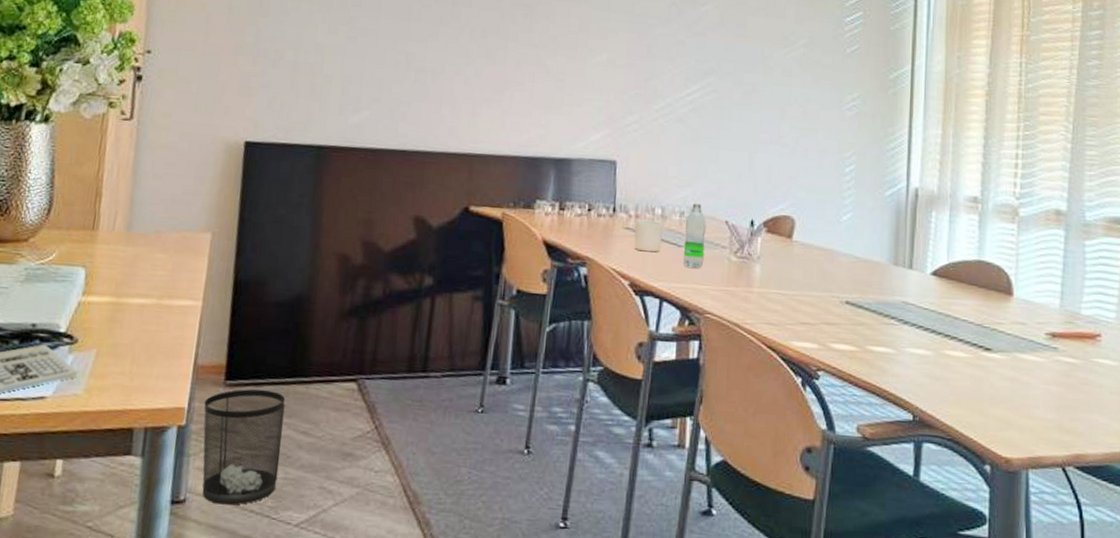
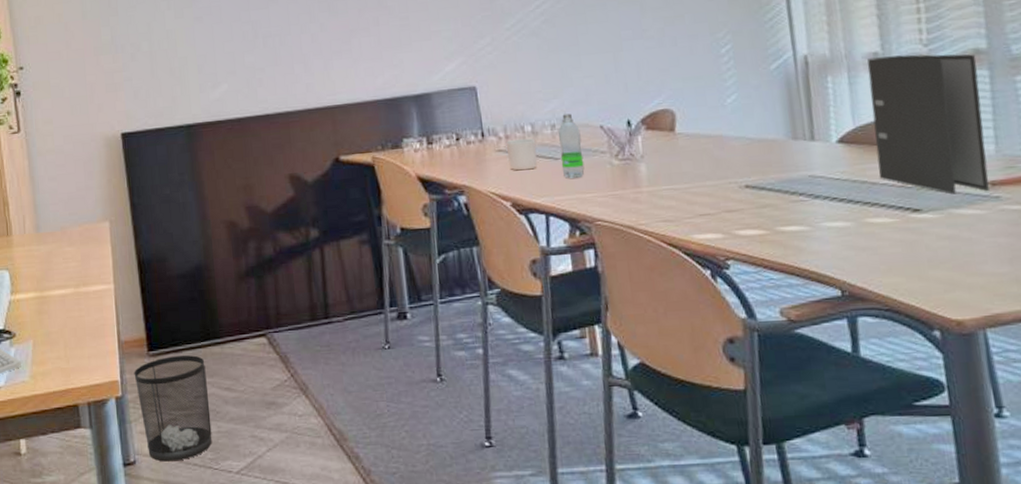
binder: none [961,201,1057,341] -> present [867,54,989,195]

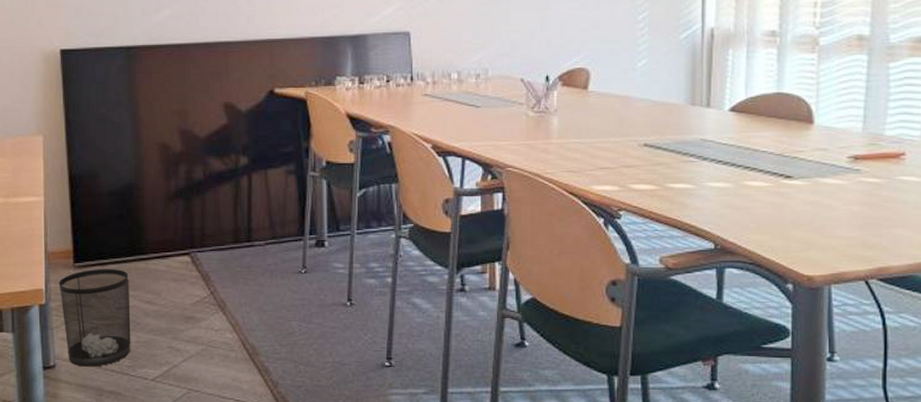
mug: present [505,138,538,171] -> none [432,85,460,115]
bottle: present [558,113,585,180] -> none [481,65,502,127]
binder: present [867,54,989,195] -> none [761,35,859,165]

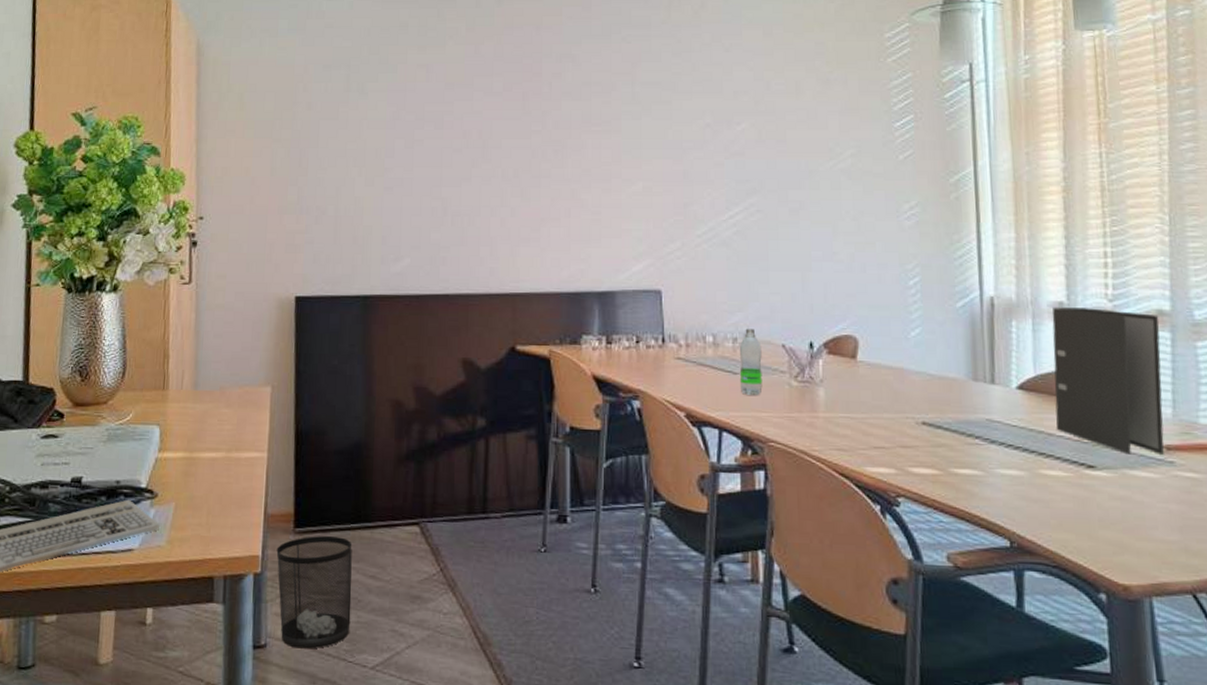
bottle: none [481,65,502,127] -> present [739,328,763,396]
binder: none [761,35,859,165] -> present [1052,307,1164,455]

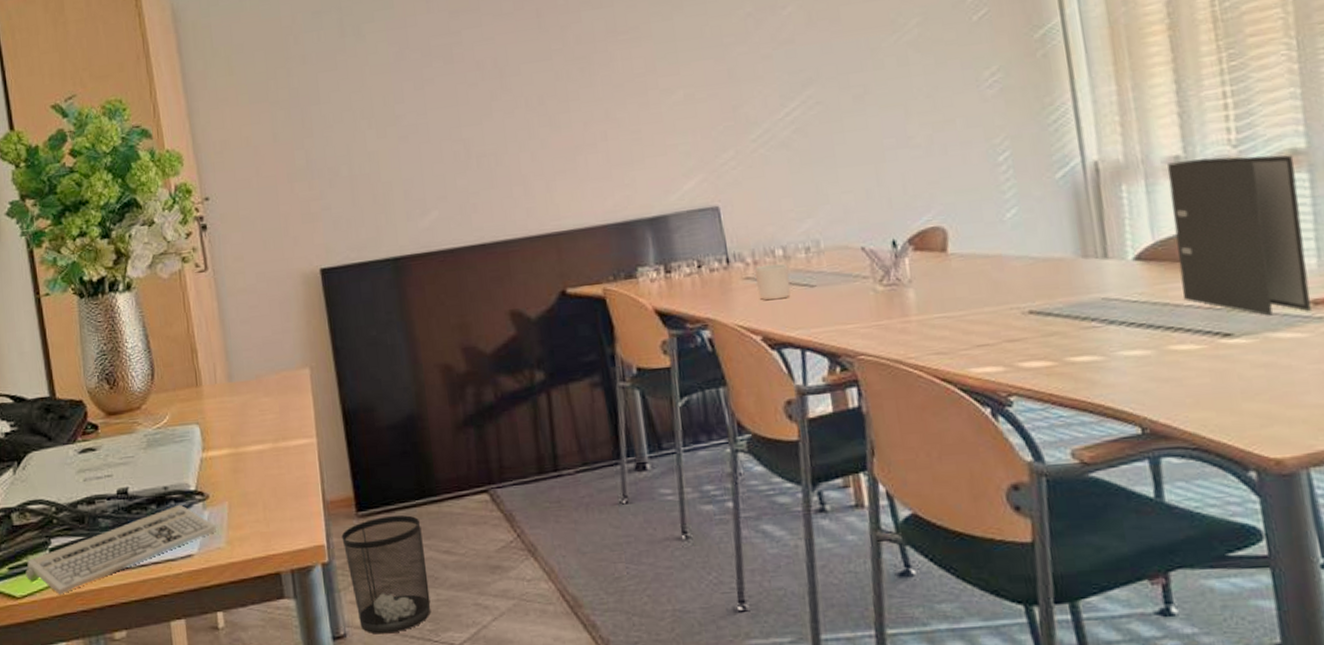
mug: none [685,348,716,382] -> present [754,264,791,301]
bottle: present [739,328,763,396] -> none [813,234,845,309]

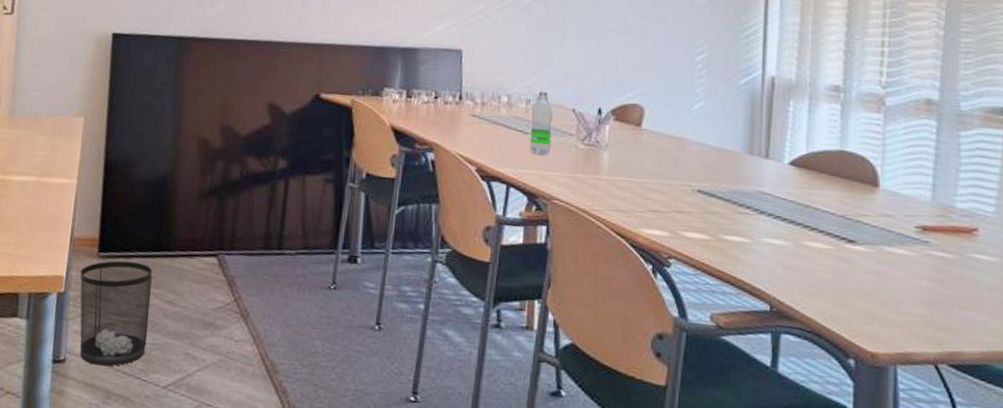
mug: present [754,264,791,301] -> none [480,107,510,139]
bottle: none [813,234,845,309] -> present [529,91,553,156]
binder: present [1167,154,1311,316] -> none [822,90,927,234]

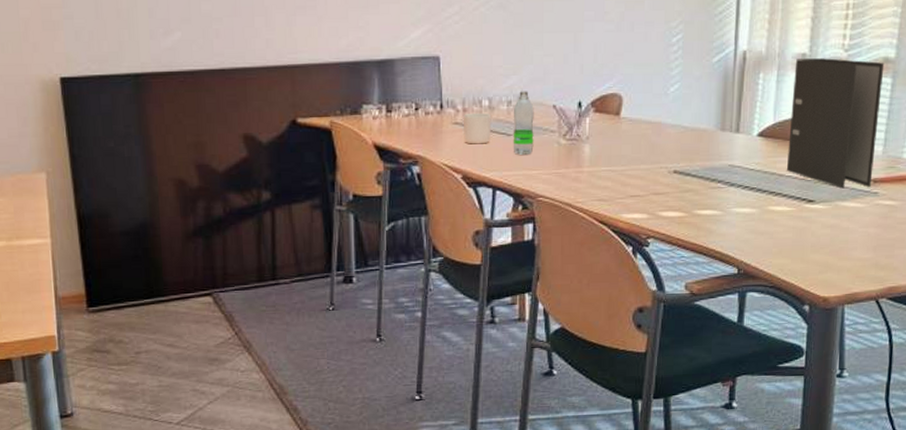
waste bin: present [80,260,153,366] -> none [72,311,153,414]
mug: none [480,107,510,139] -> present [462,112,491,144]
binder: none [822,90,927,234] -> present [786,58,885,189]

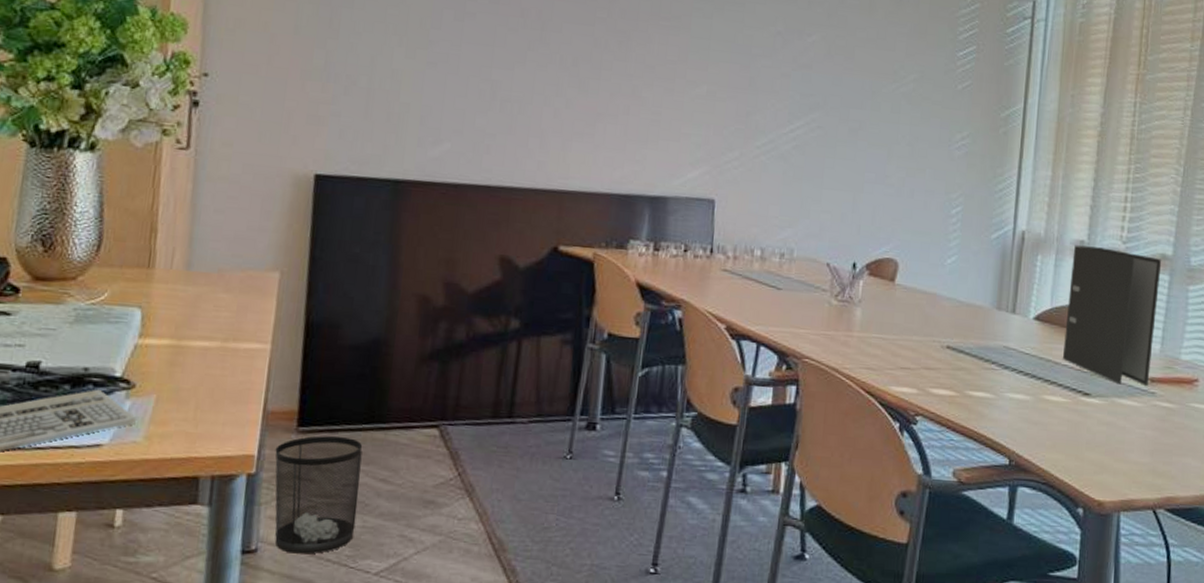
waste bin: none [72,311,153,414] -> present [275,435,363,554]
mug: present [462,112,491,144] -> none [731,261,763,296]
bottle: present [513,91,534,156] -> none [781,245,807,313]

